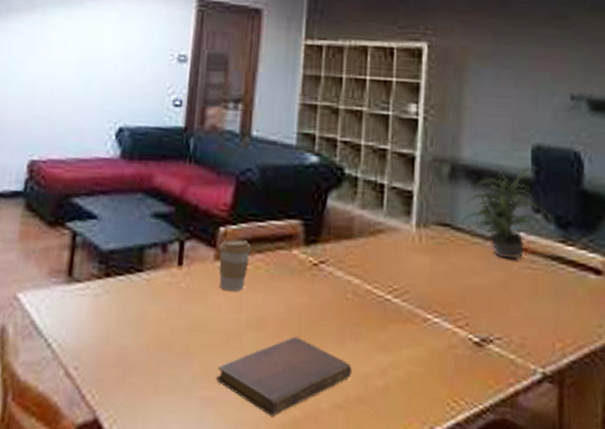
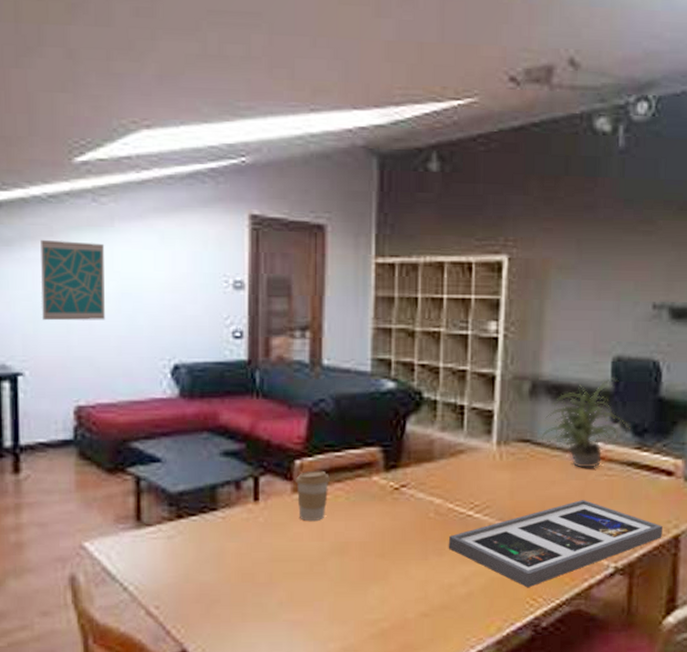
wall art: none [13,12,73,84] -> present [41,239,105,321]
notebook: present [216,336,352,417] -> none [303,557,436,630]
photo frame: none [365,293,594,388] -> present [448,500,663,588]

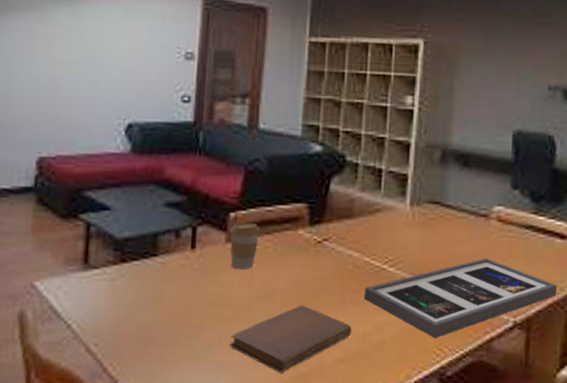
wall art: present [41,239,105,321] -> none [16,10,75,82]
notebook: none [303,557,436,630] -> present [230,305,352,373]
potted plant: present [541,378,630,468] -> none [449,149,528,230]

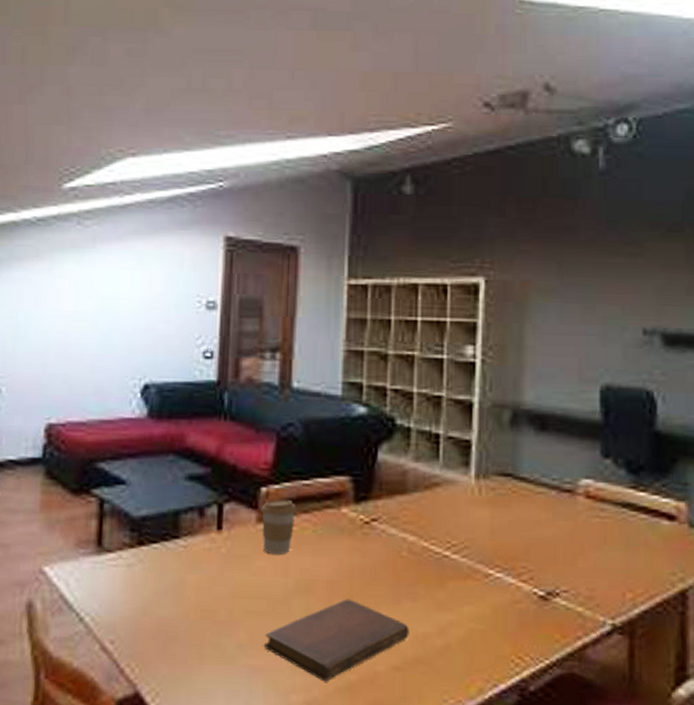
photo frame: present [364,258,557,339] -> none [422,544,666,644]

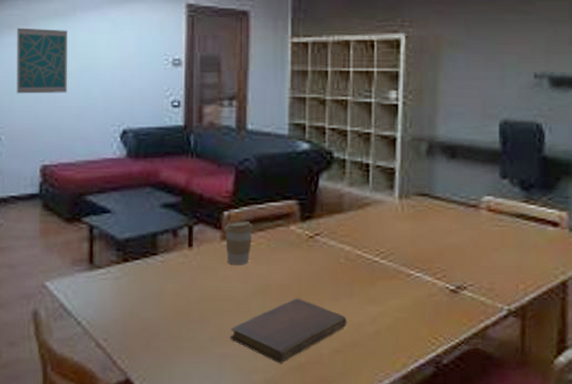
wall art: none [22,260,85,339] -> present [17,27,67,94]

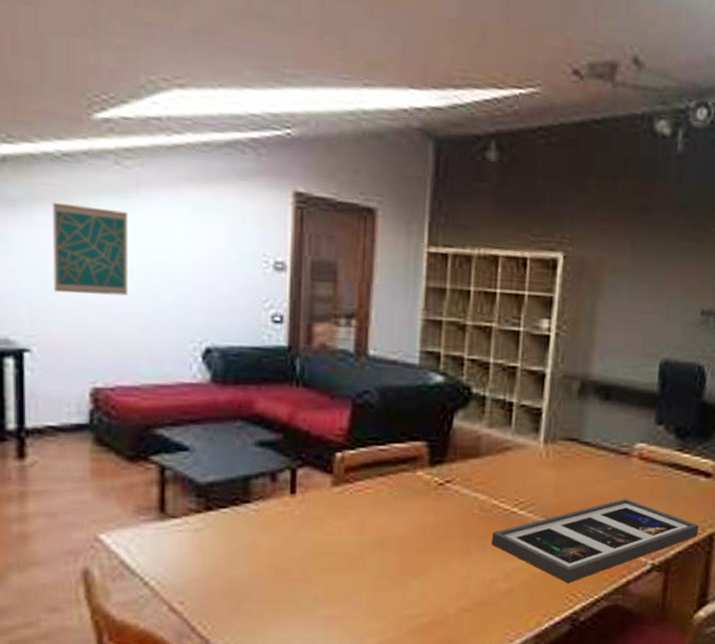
coffee cup: present [224,220,253,265] -> none [336,463,372,515]
notebook: present [230,298,347,364] -> none [340,553,478,625]
photo frame: none [357,248,551,328] -> present [491,499,699,584]

